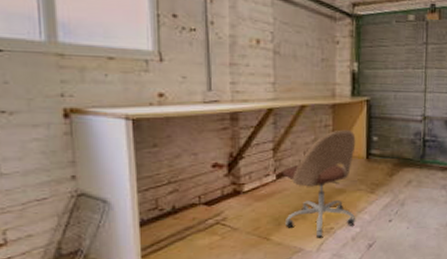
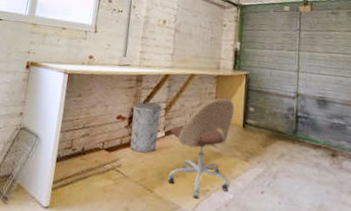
trash can: none [231,143,268,202] -> present [130,101,162,153]

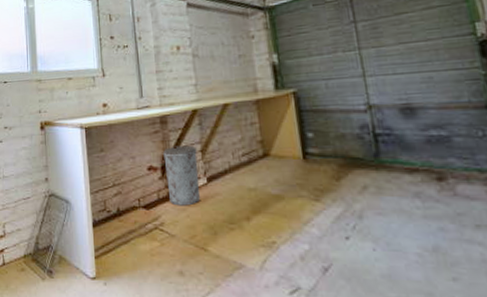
office chair: present [168,98,235,197] -> none [213,126,302,252]

